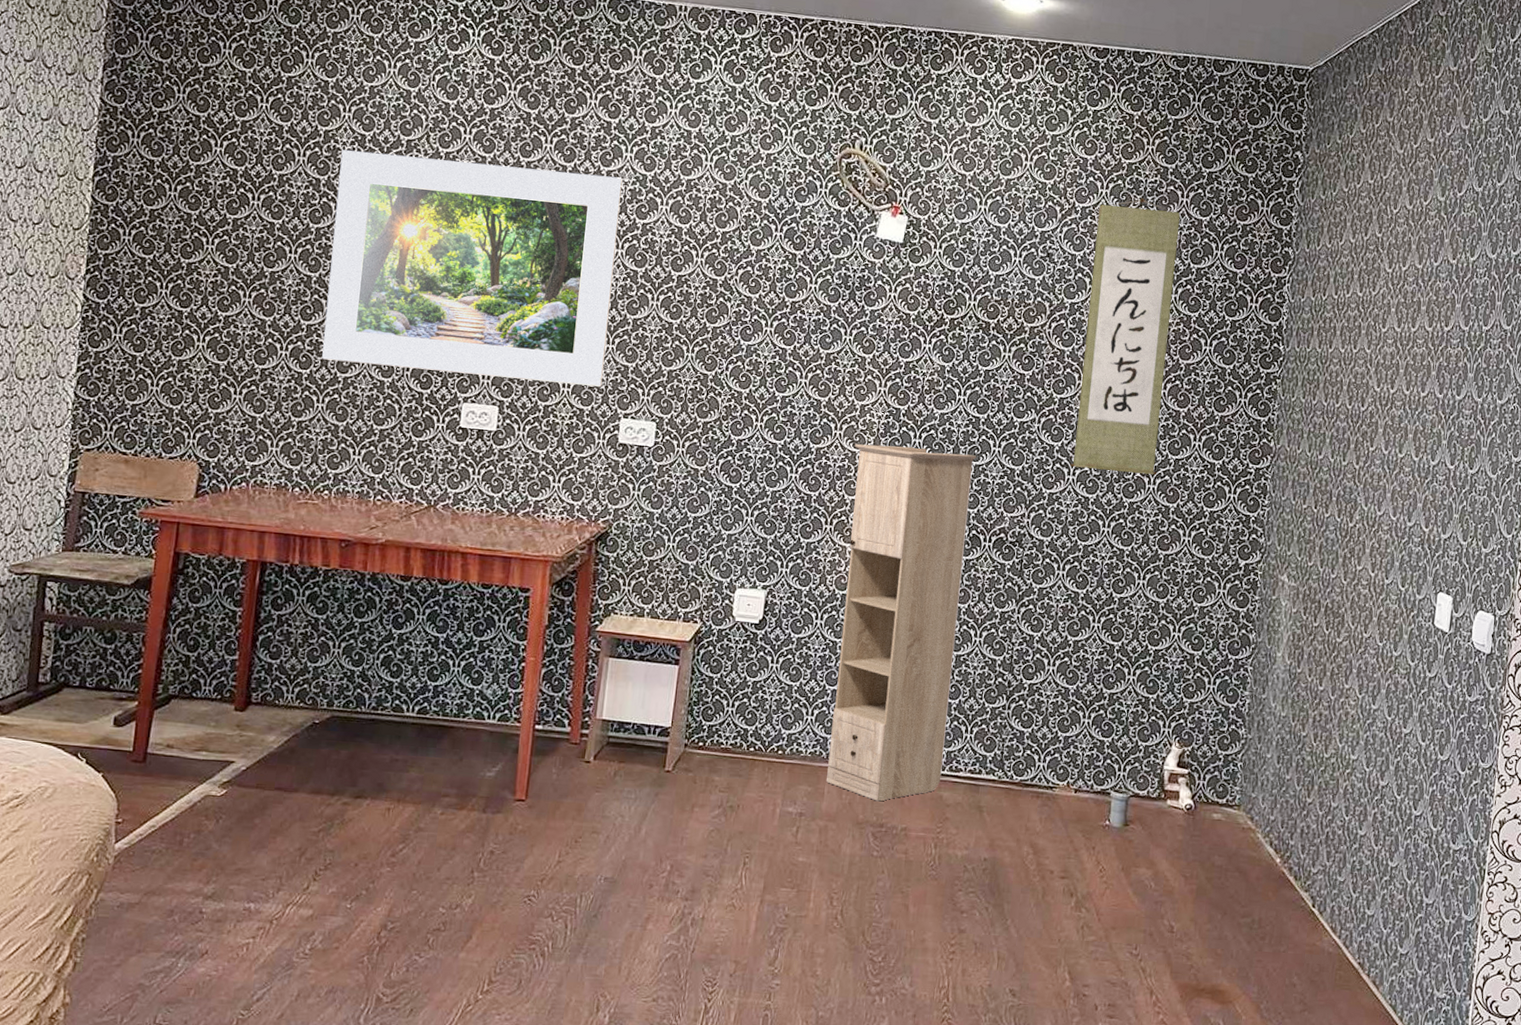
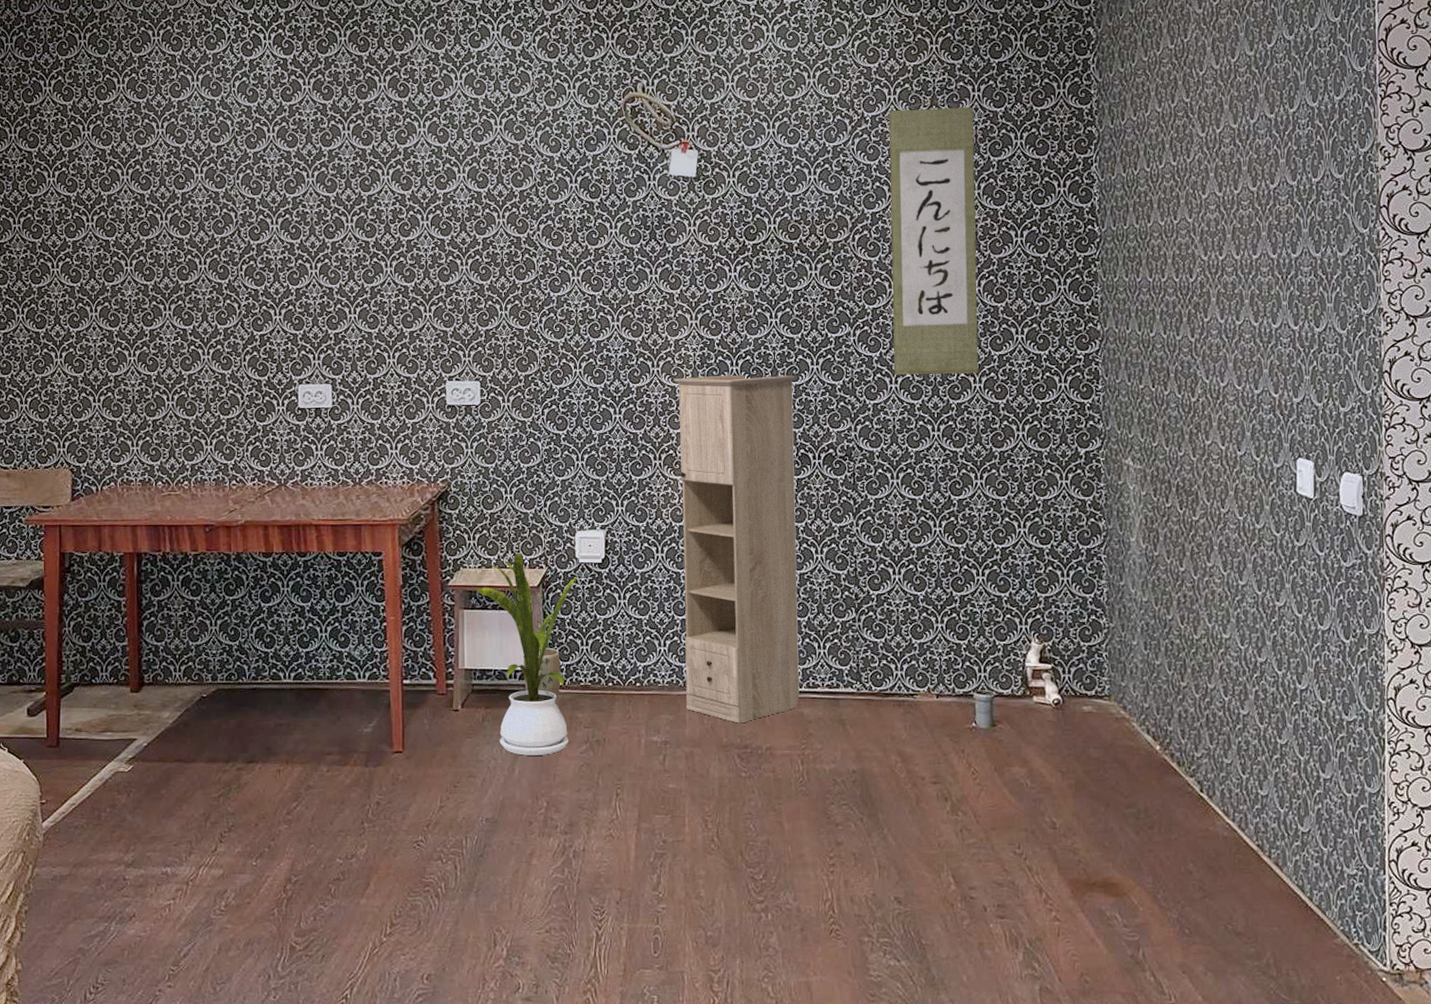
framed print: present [322,150,622,388] -> none [160,153,425,360]
house plant: none [623,604,734,817] -> present [475,552,580,756]
plant pot: none [663,704,704,766] -> present [523,647,561,706]

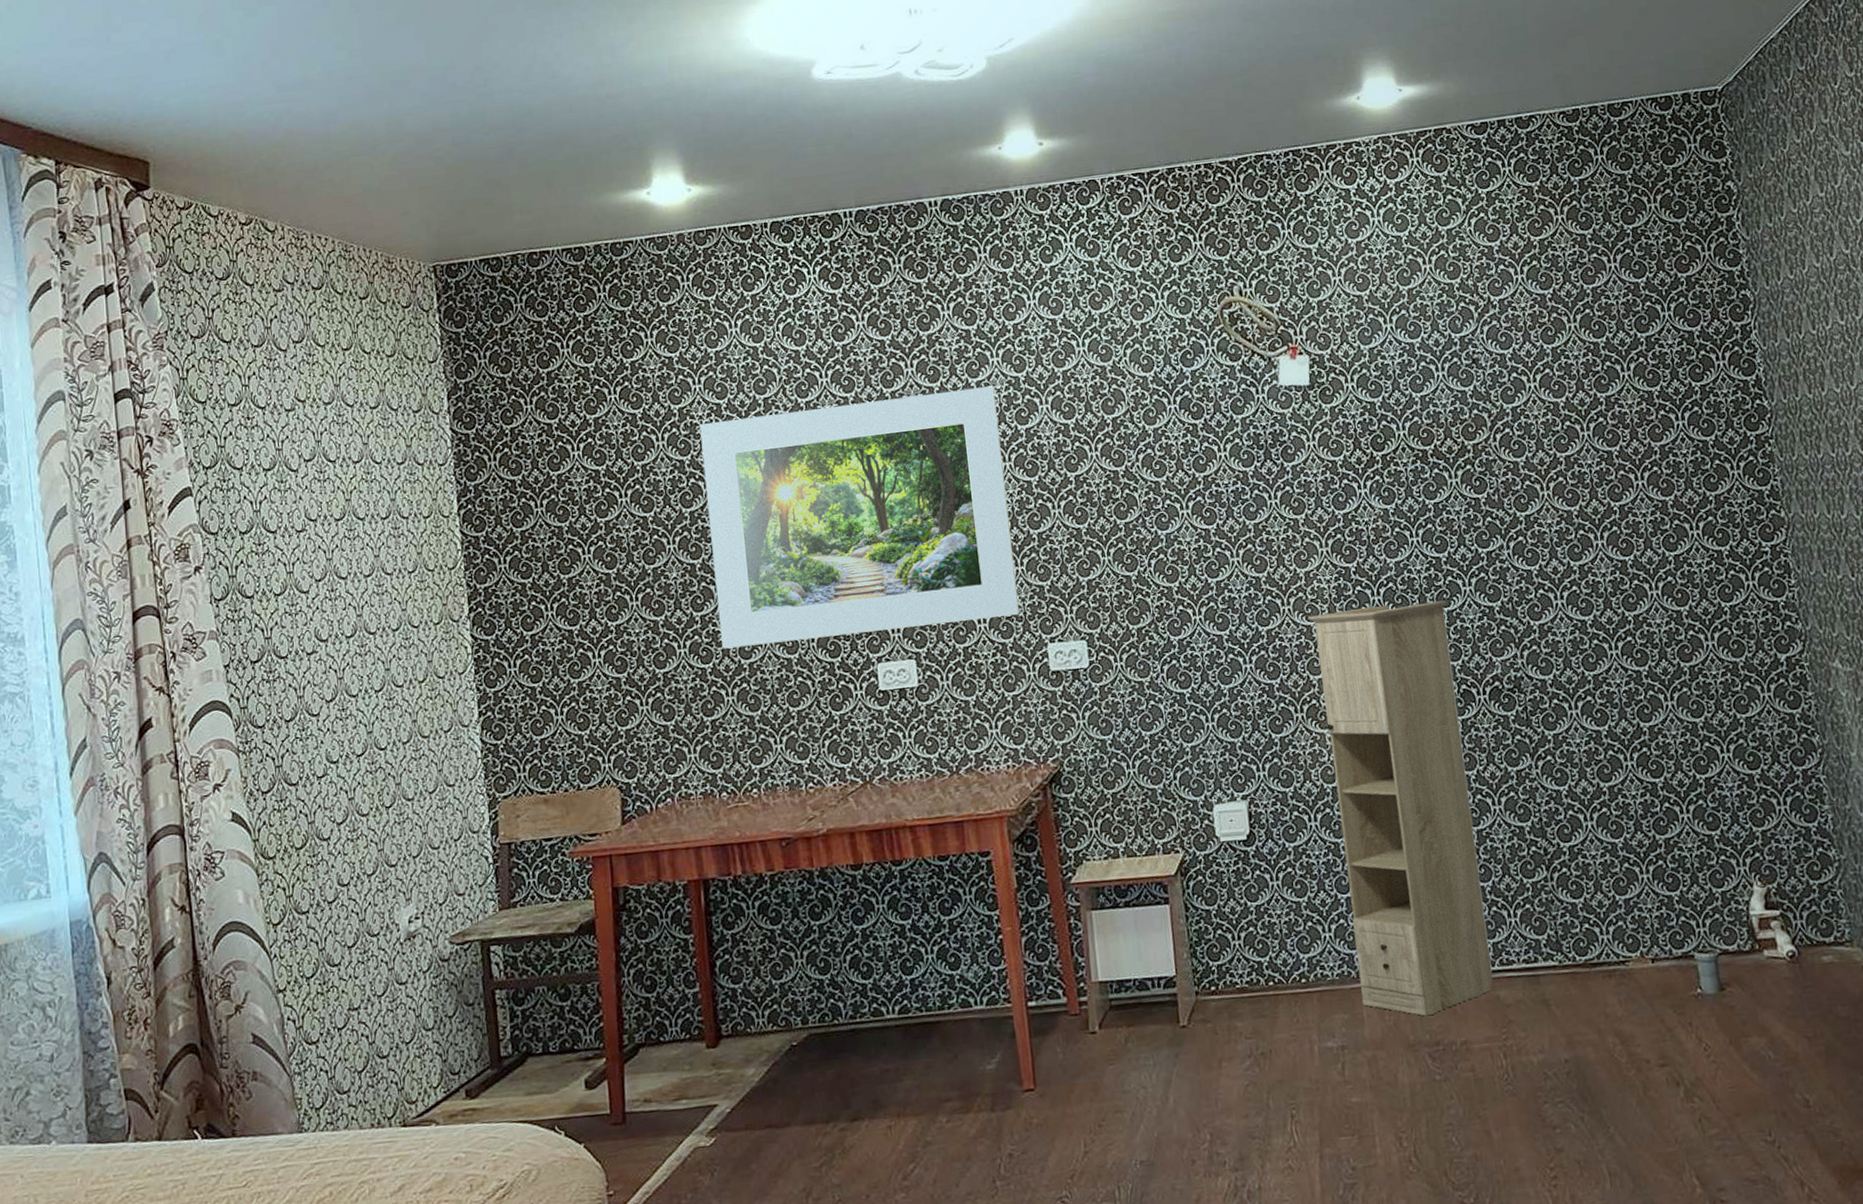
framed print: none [160,153,425,360] -> present [700,386,1020,649]
house plant: present [475,552,580,756] -> none [1102,836,1229,1080]
plant pot: present [523,647,561,706] -> none [1166,946,1213,1015]
wall scroll: present [889,98,981,375] -> none [1518,274,1657,590]

